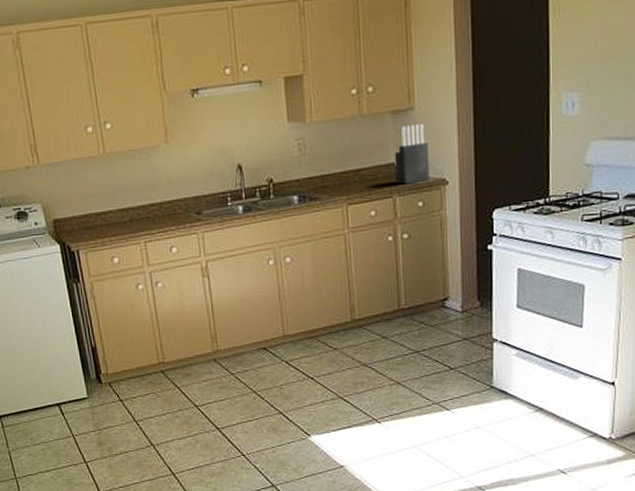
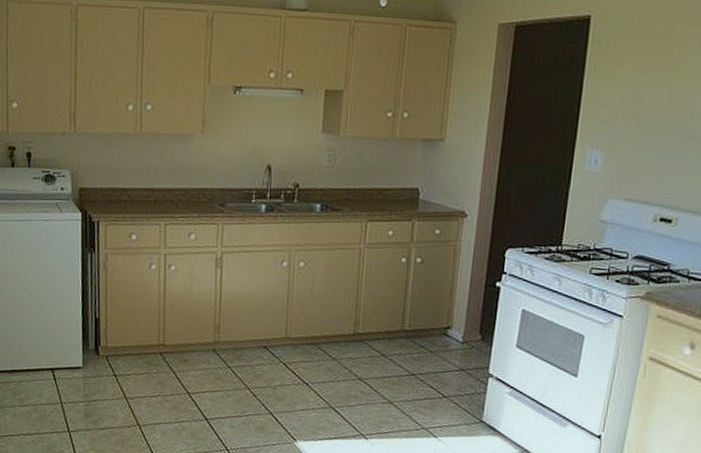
knife block: present [394,124,430,185] -> none [416,155,453,211]

